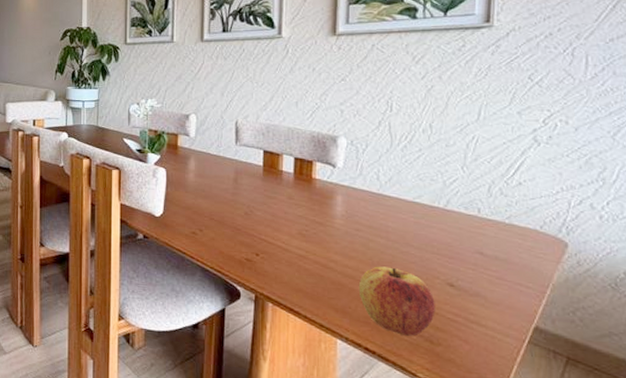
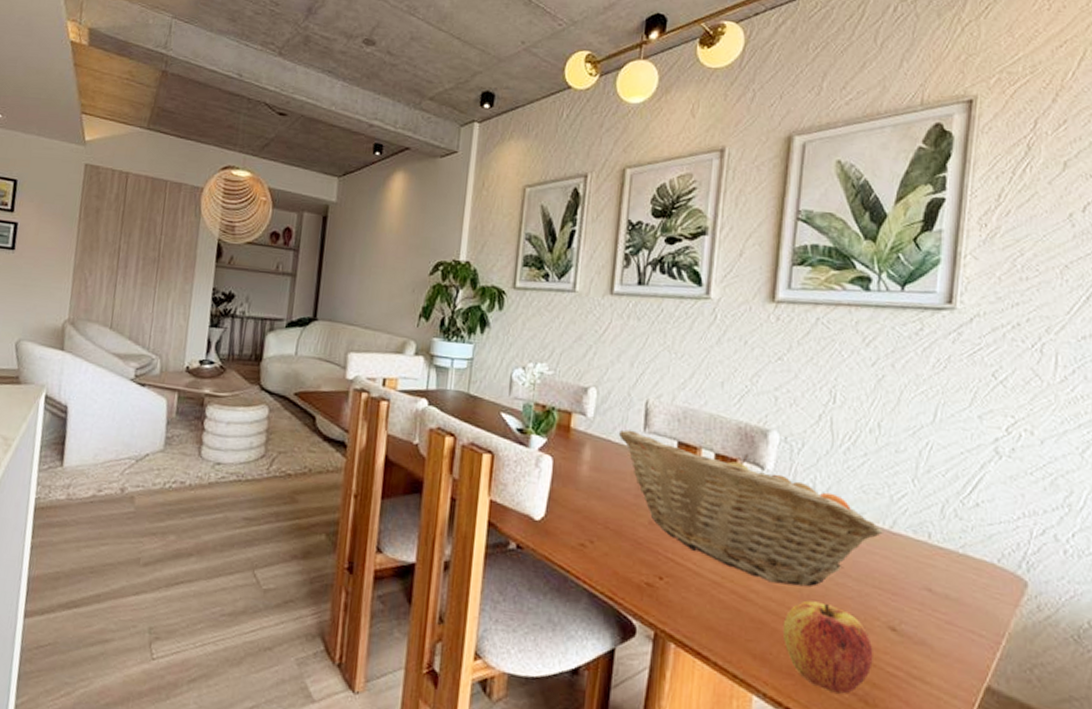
fruit basket: none [217,144,439,256] -> present [619,429,883,587]

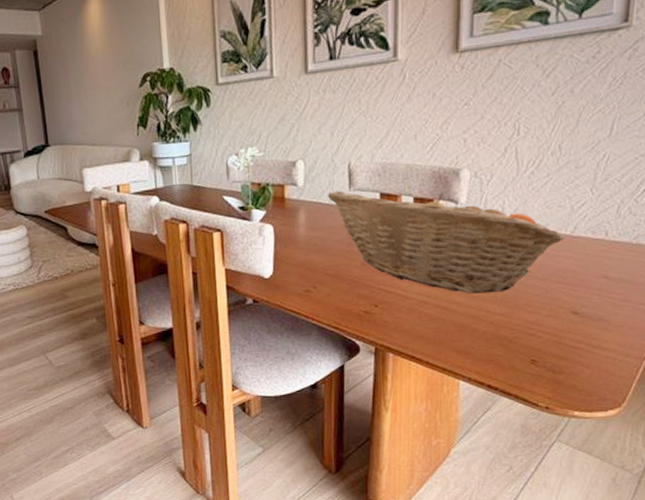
apple: present [782,600,873,694] -> none [481,302,559,369]

